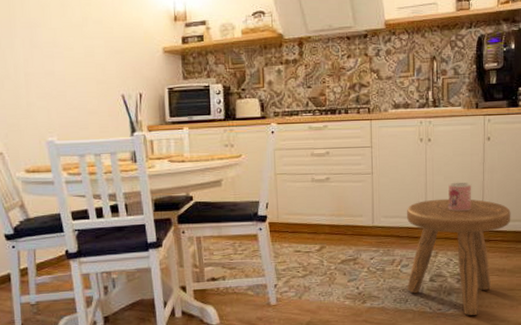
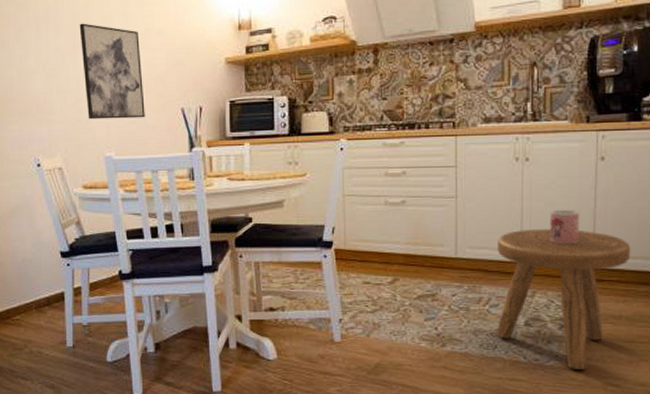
wall art: none [15,10,86,105] -> present [79,23,145,120]

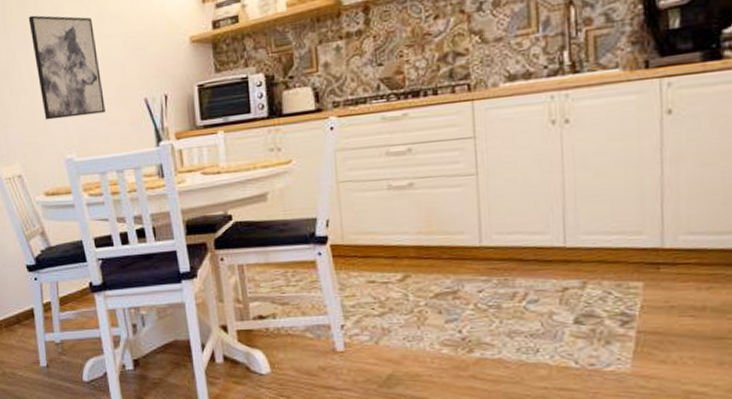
stool: present [497,228,631,370] -> none [533,203,715,375]
mug: present [549,209,580,245] -> none [601,178,643,223]

